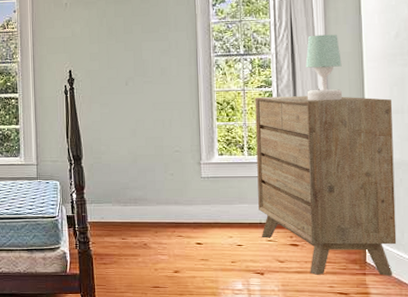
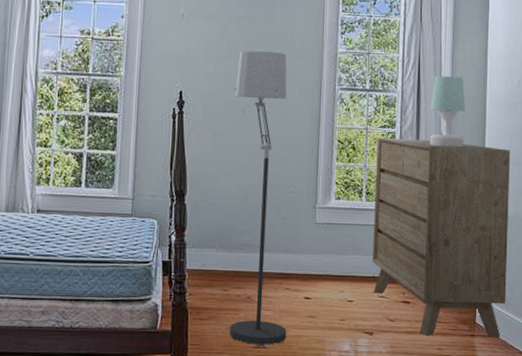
floor lamp: none [117,28,183,287] -> present [219,51,288,347]

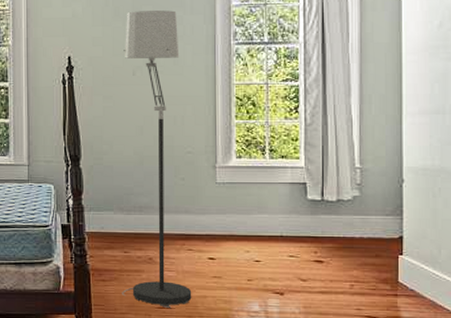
dresser: present [373,138,510,338] -> none [279,92,433,298]
table lamp: present [429,76,466,148] -> none [337,22,378,98]

